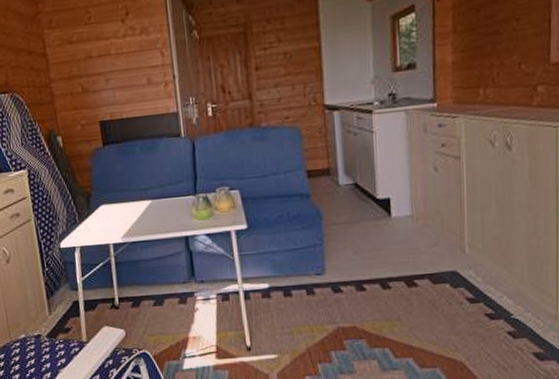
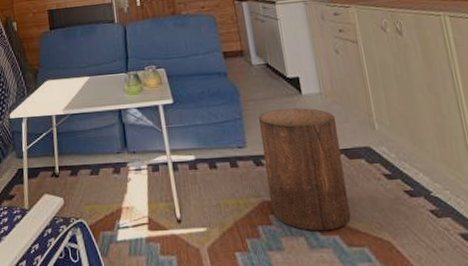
stool: none [340,232,427,355] -> present [258,108,351,231]

